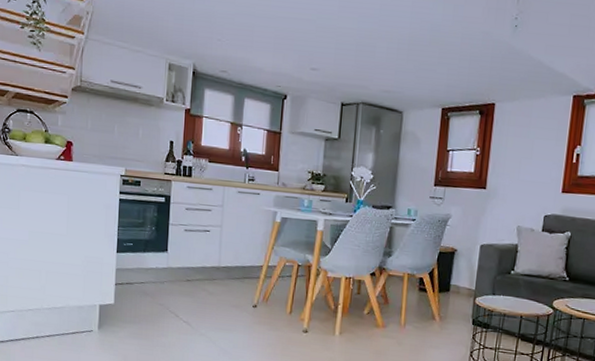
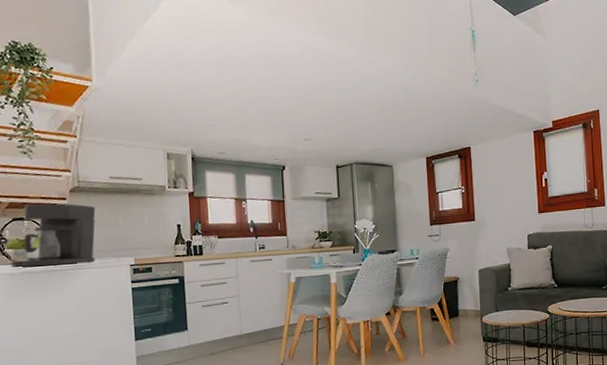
coffee maker: none [12,96,94,167] -> present [11,203,96,268]

